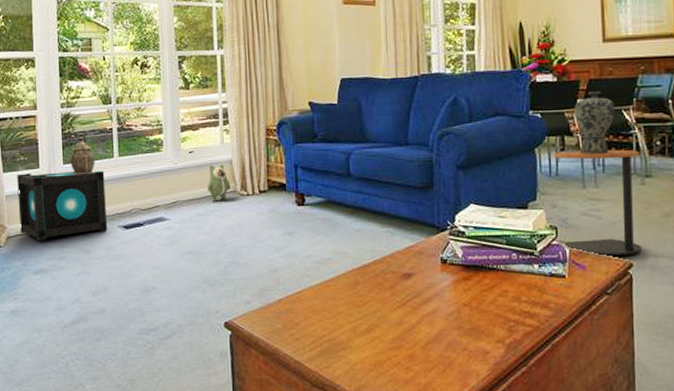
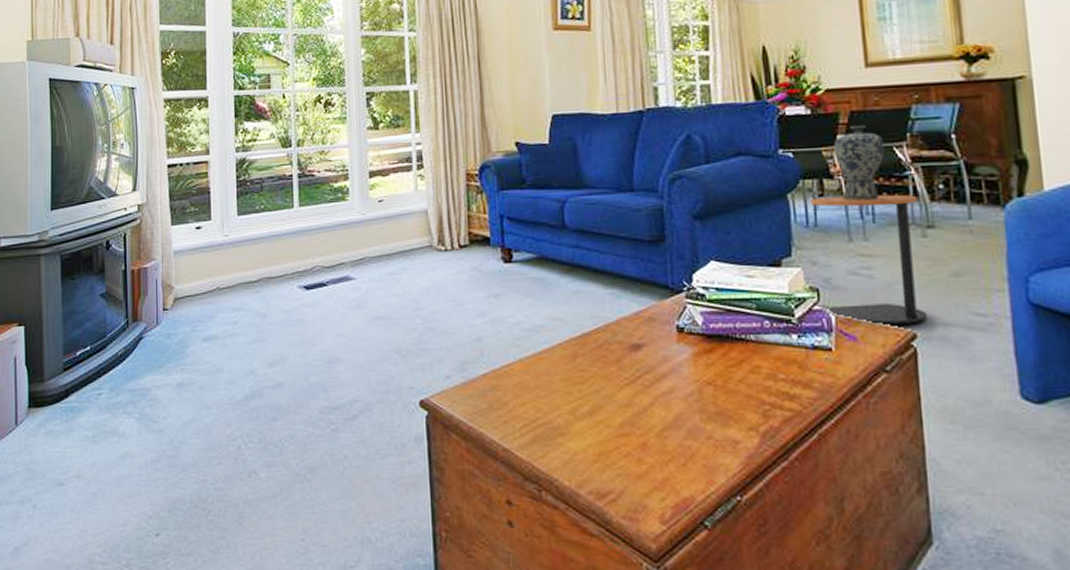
speaker: present [17,171,108,240] -> none [186,223,287,302]
decorative jar: present [70,137,95,175] -> none [245,184,273,228]
plush toy: present [206,164,231,202] -> none [398,214,427,258]

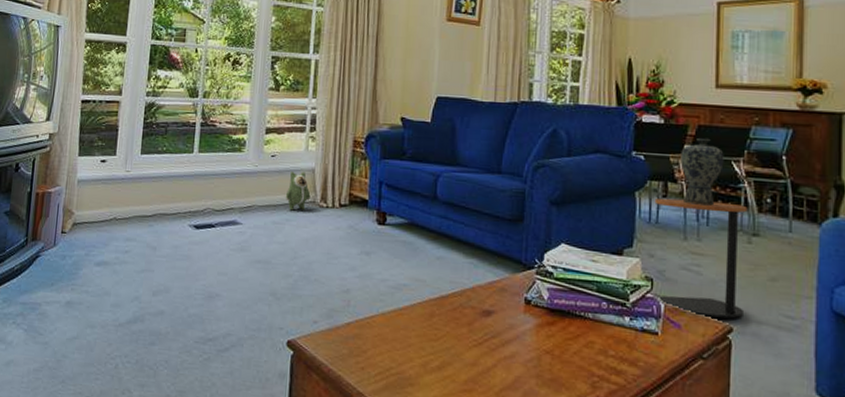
plush toy: none [398,214,427,258] -> present [285,171,311,211]

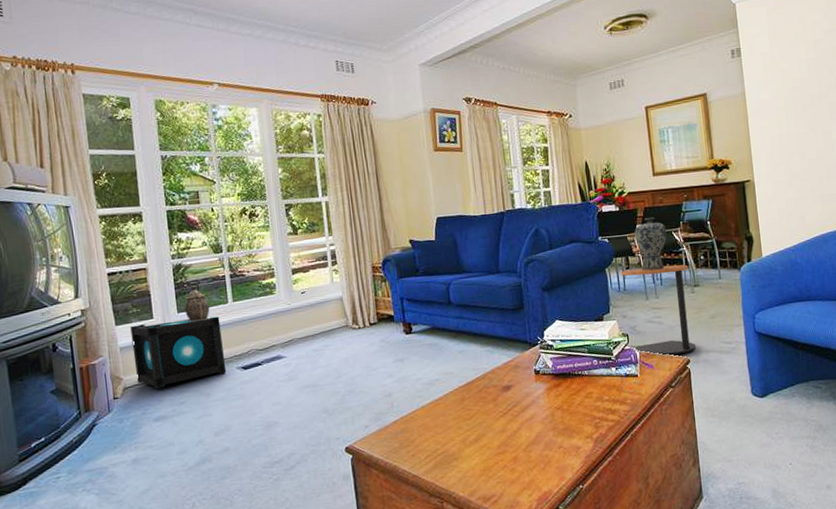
speaker: none [88,159,182,231] -> present [130,316,227,389]
decorative jar: none [148,128,174,168] -> present [184,285,210,323]
plush toy: present [285,171,311,211] -> none [320,301,343,337]

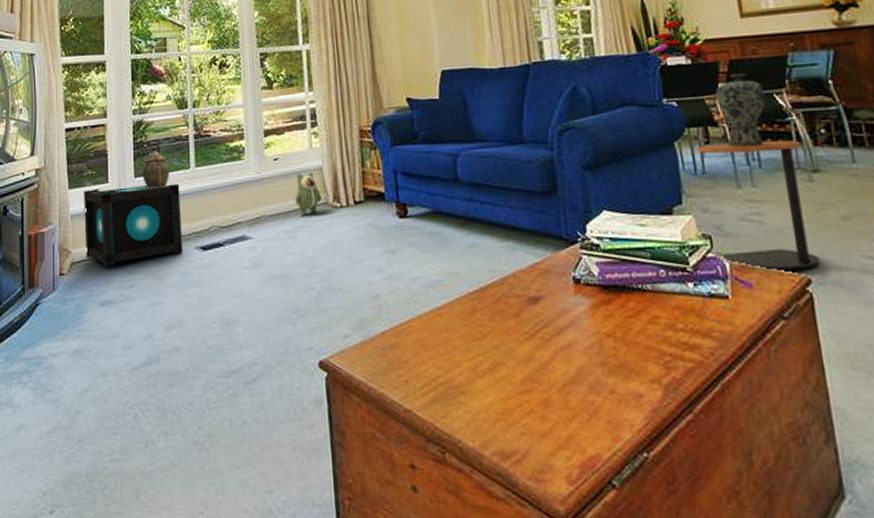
plush toy: none [320,301,343,337] -> present [294,171,322,216]

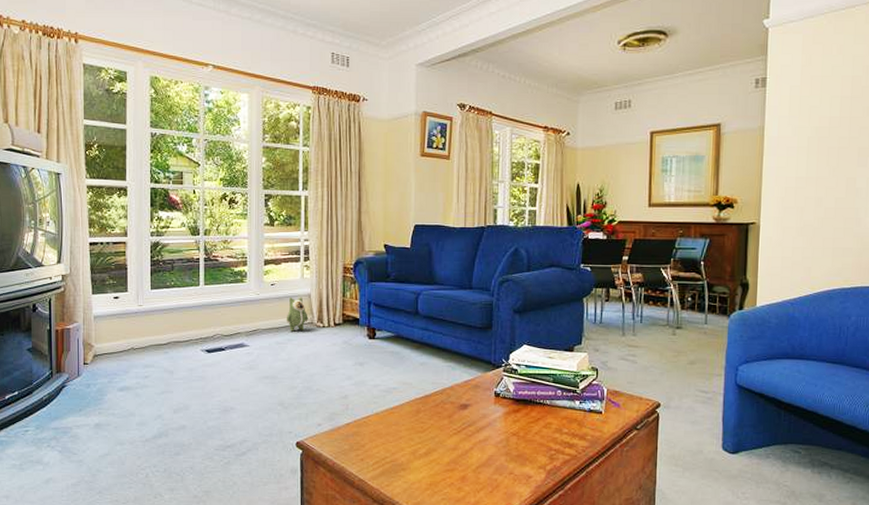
speaker: present [84,183,184,266] -> none [106,296,191,360]
decorative jar: present [142,146,170,190] -> none [158,264,182,301]
side table: present [696,140,821,271] -> none [599,302,673,396]
vase: present [715,72,766,148] -> none [620,249,655,306]

